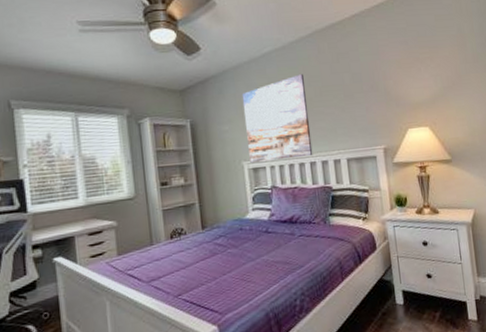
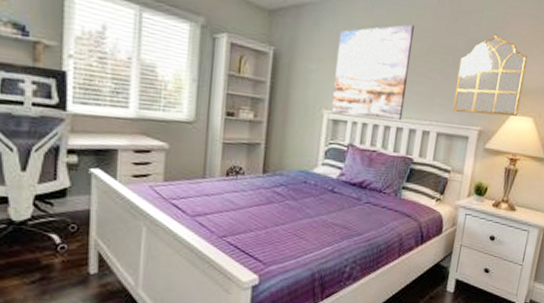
mirror: none [349,64,415,137] -> present [453,34,528,116]

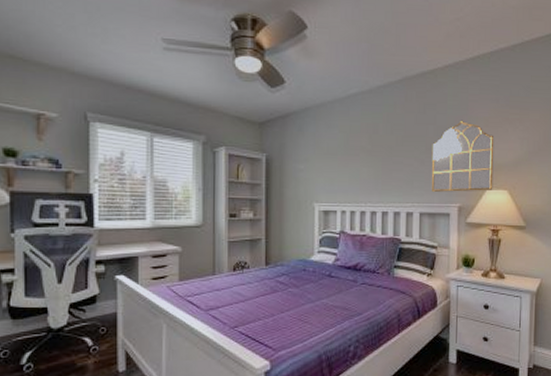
wall art: present [331,24,414,121] -> none [321,121,387,206]

